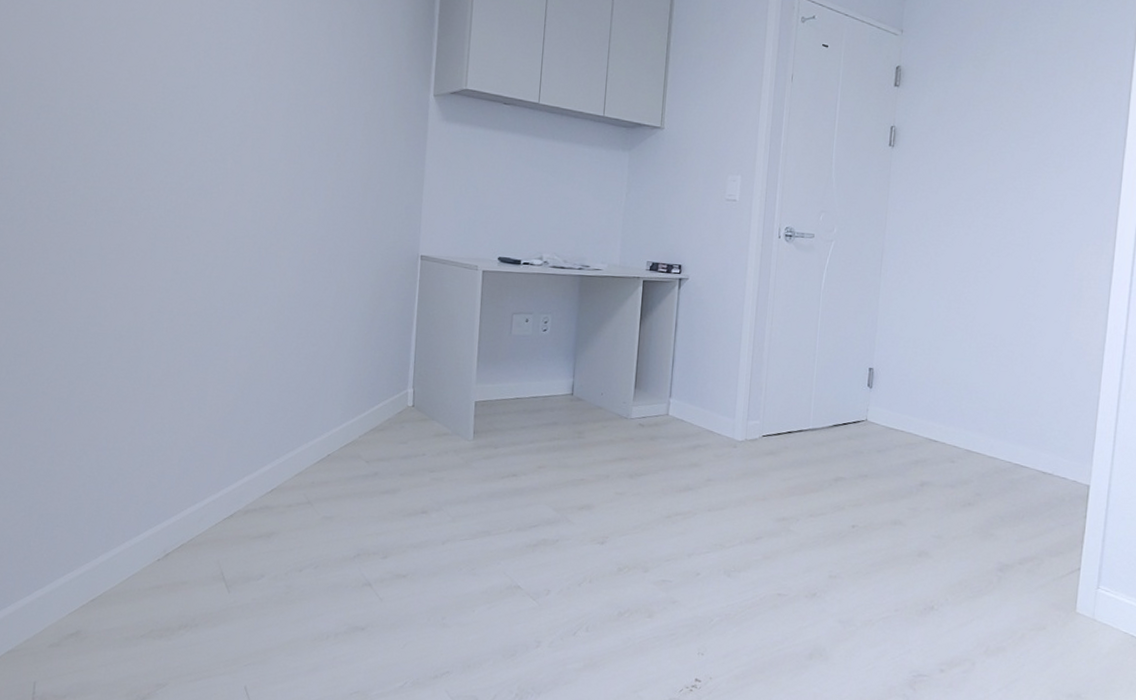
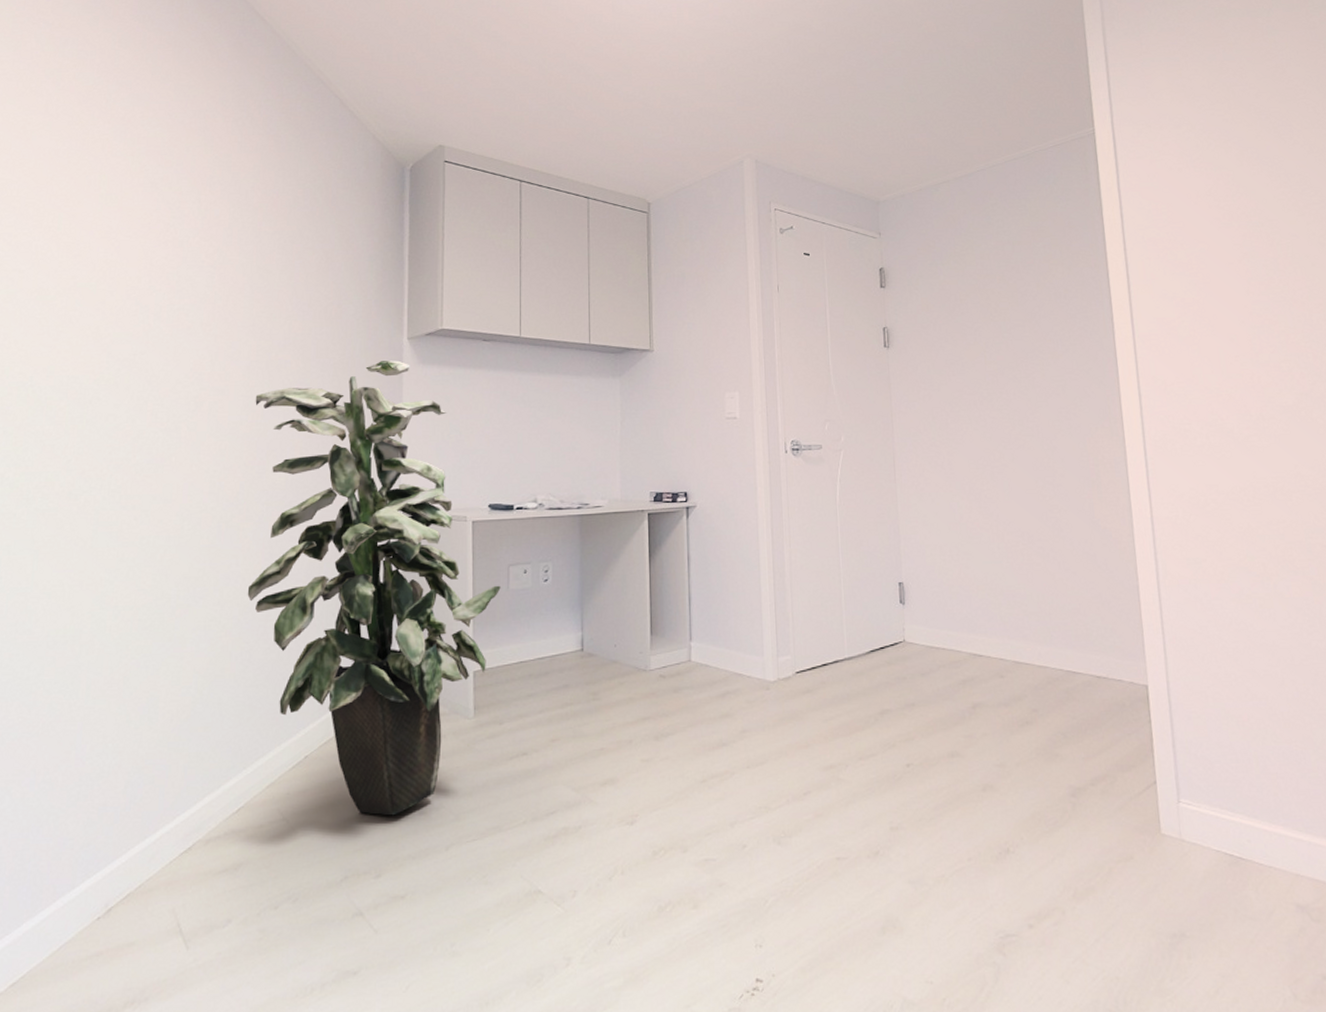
indoor plant: none [282,114,504,512] -> present [247,360,501,816]

